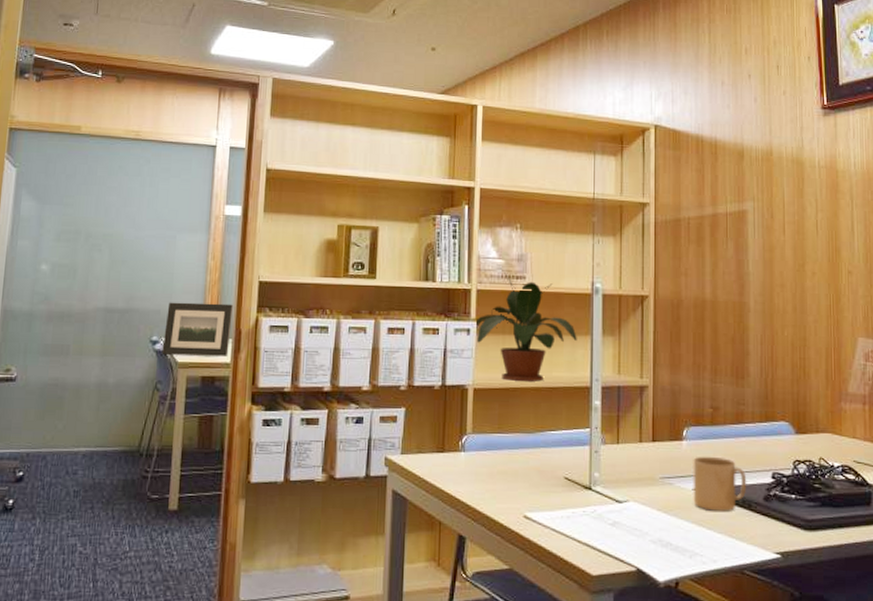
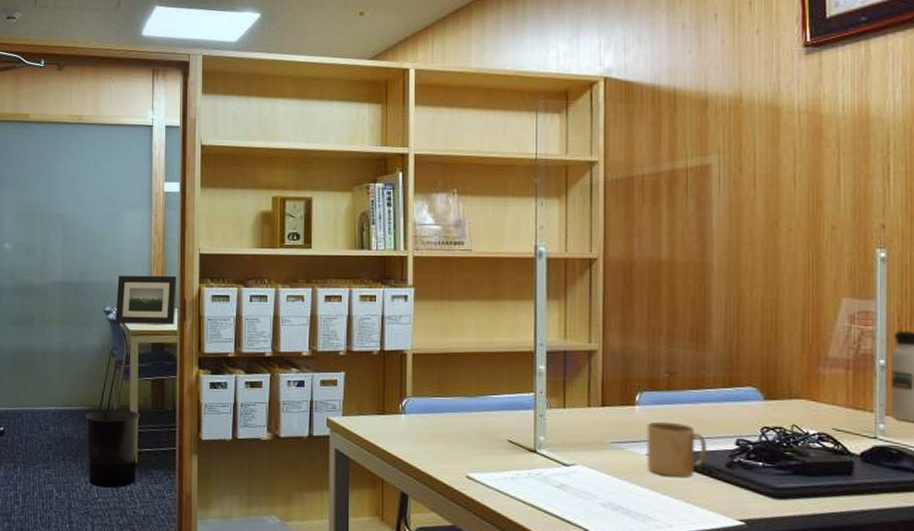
waste bin: none [120,449,184,540] -> present [86,409,141,488]
potted plant: present [476,263,577,382] -> none [414,229,520,346]

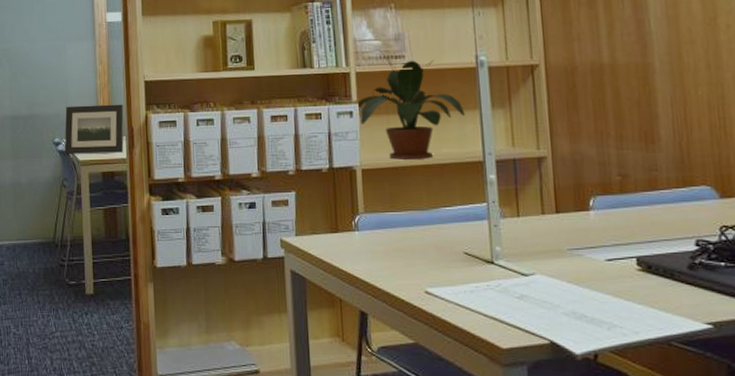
waste bin: present [86,409,141,488] -> none [40,240,94,321]
potted plant: none [414,229,520,346] -> present [358,45,465,160]
mug: present [646,421,707,477] -> none [603,225,667,281]

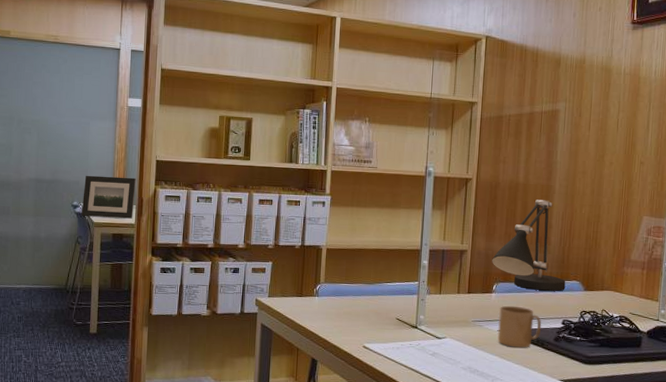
potted plant: present [358,45,465,160] -> none [330,149,412,244]
desk lamp: none [582,82,692,202] -> present [492,199,566,291]
mug: none [603,225,667,281] -> present [497,305,542,348]

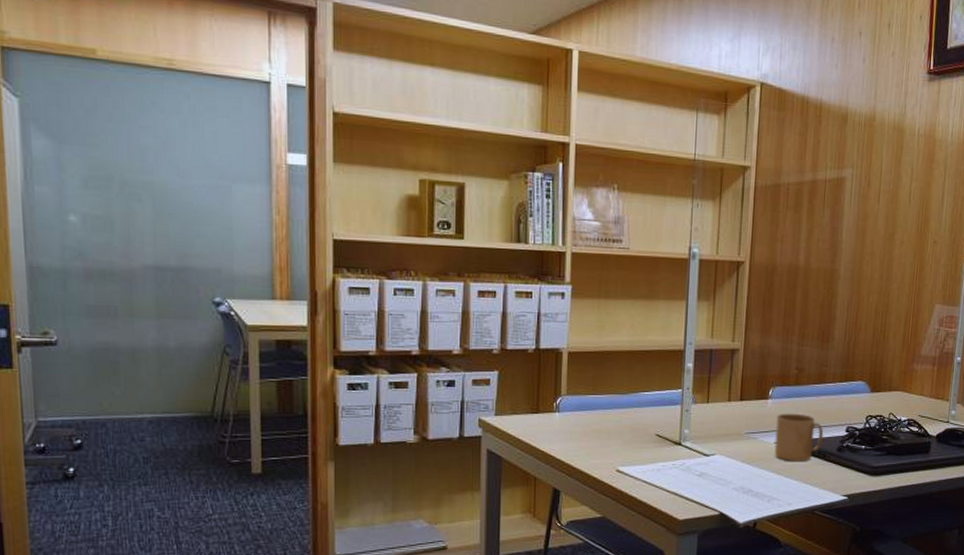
picture frame: present [81,175,137,219] -> none [227,260,307,319]
desk lamp: present [492,199,566,291] -> none [768,286,851,394]

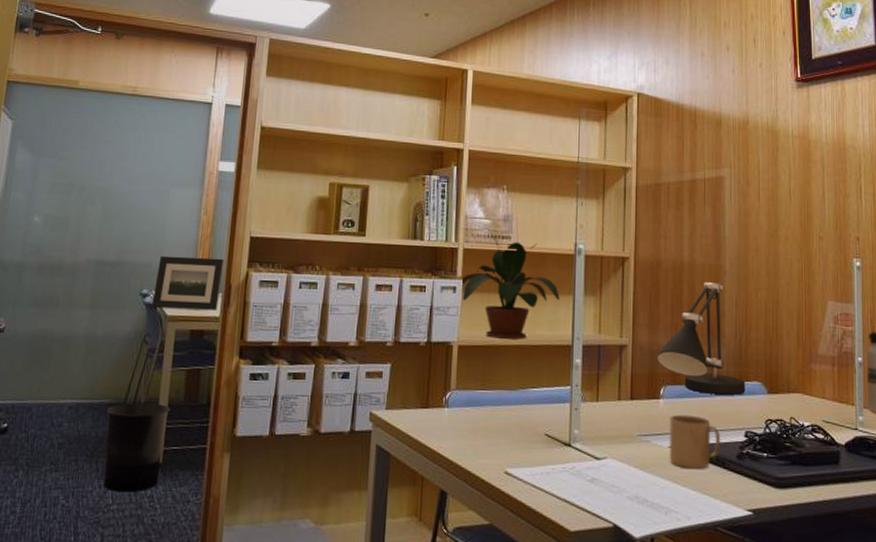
waste bin: none [193,415,264,503] -> present [103,402,170,493]
picture frame: none [227,260,307,319] -> present [151,255,225,310]
potted plant: none [571,225,673,345] -> present [462,223,560,339]
desk lamp: none [768,286,851,394] -> present [657,282,746,395]

